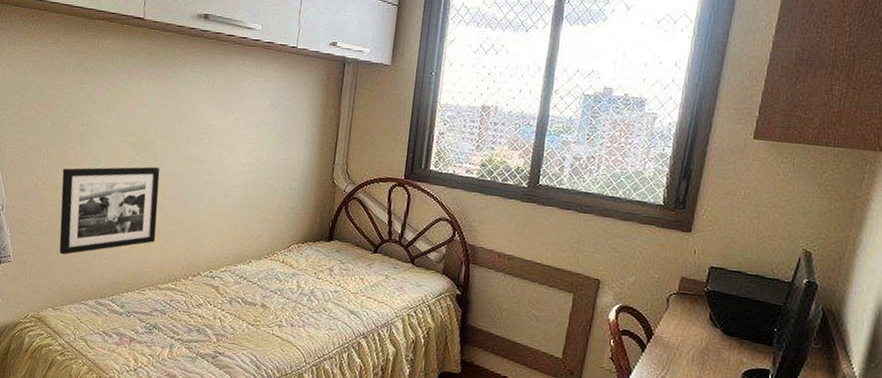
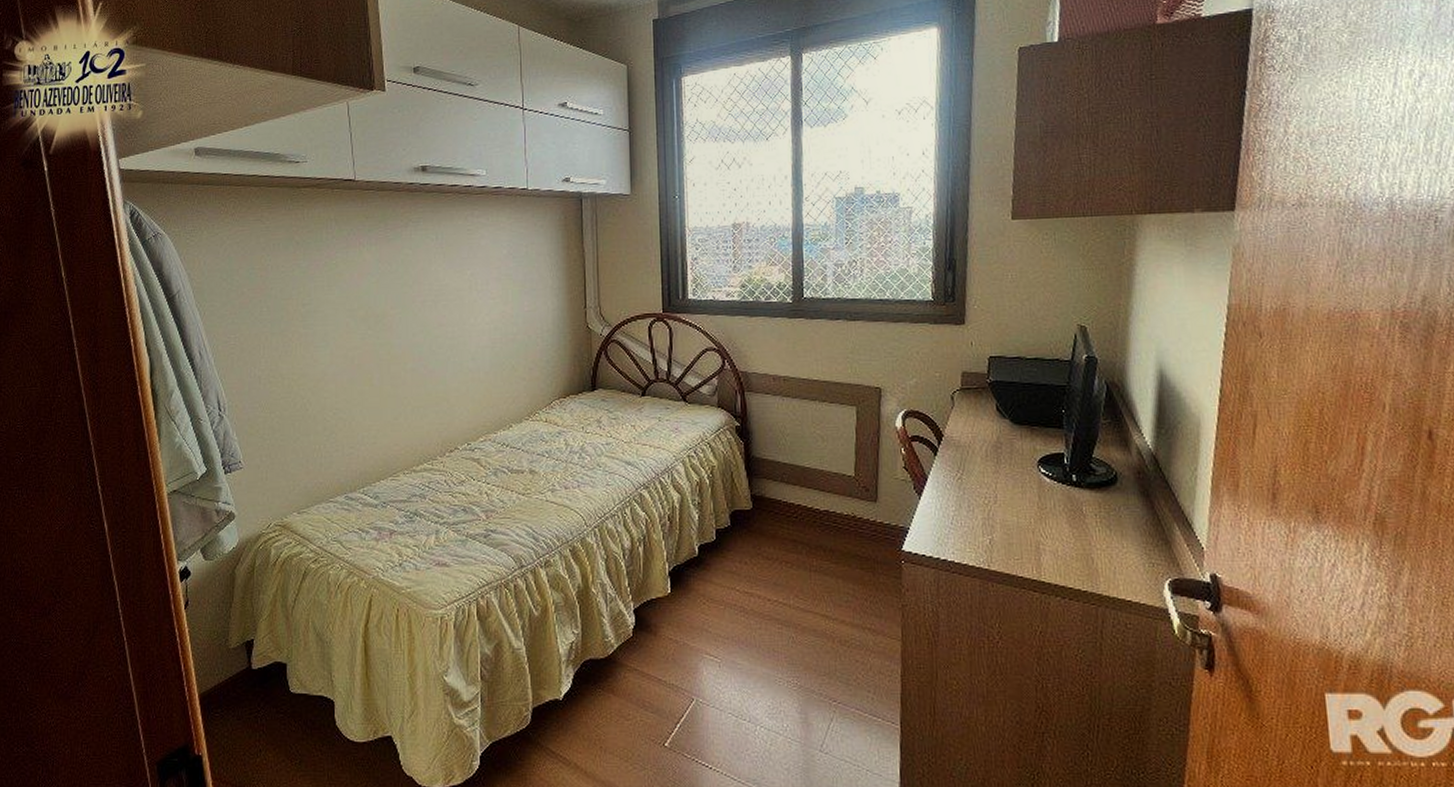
picture frame: present [59,166,160,255] -> none [288,340,403,452]

